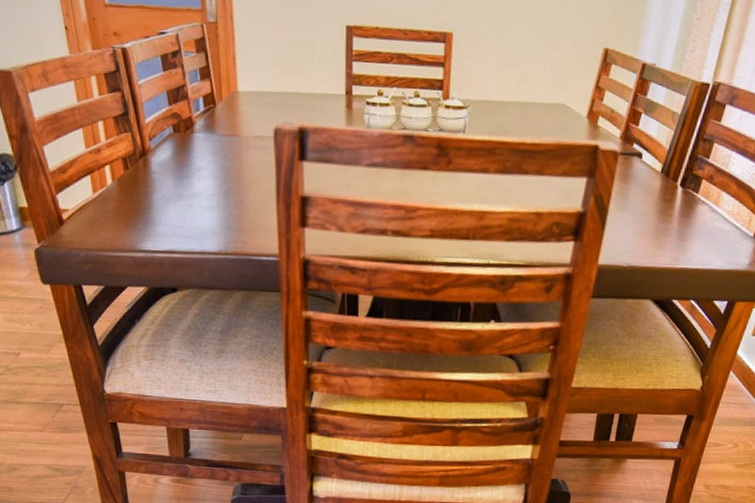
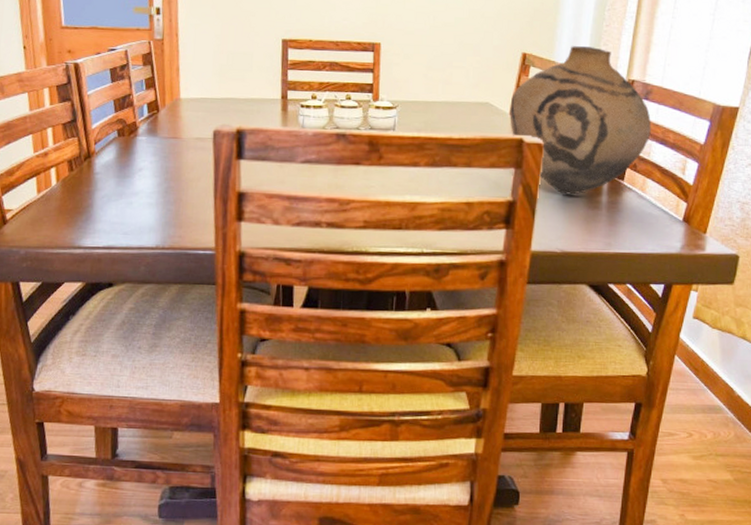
vase: none [586,42,734,207] -> present [510,46,651,195]

